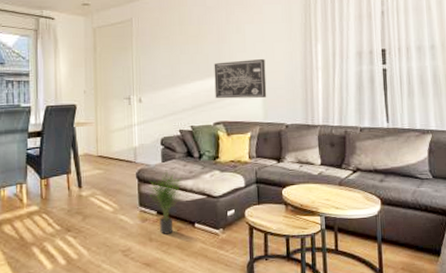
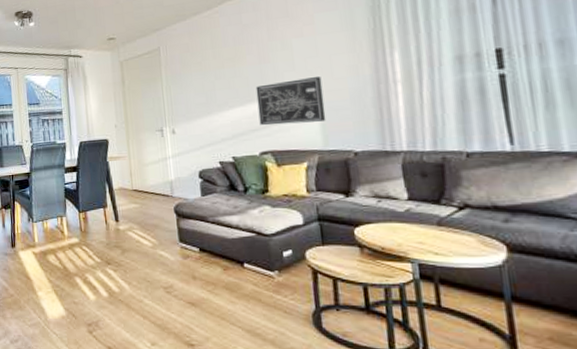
potted plant: present [149,171,181,234] -> none [189,206,225,273]

